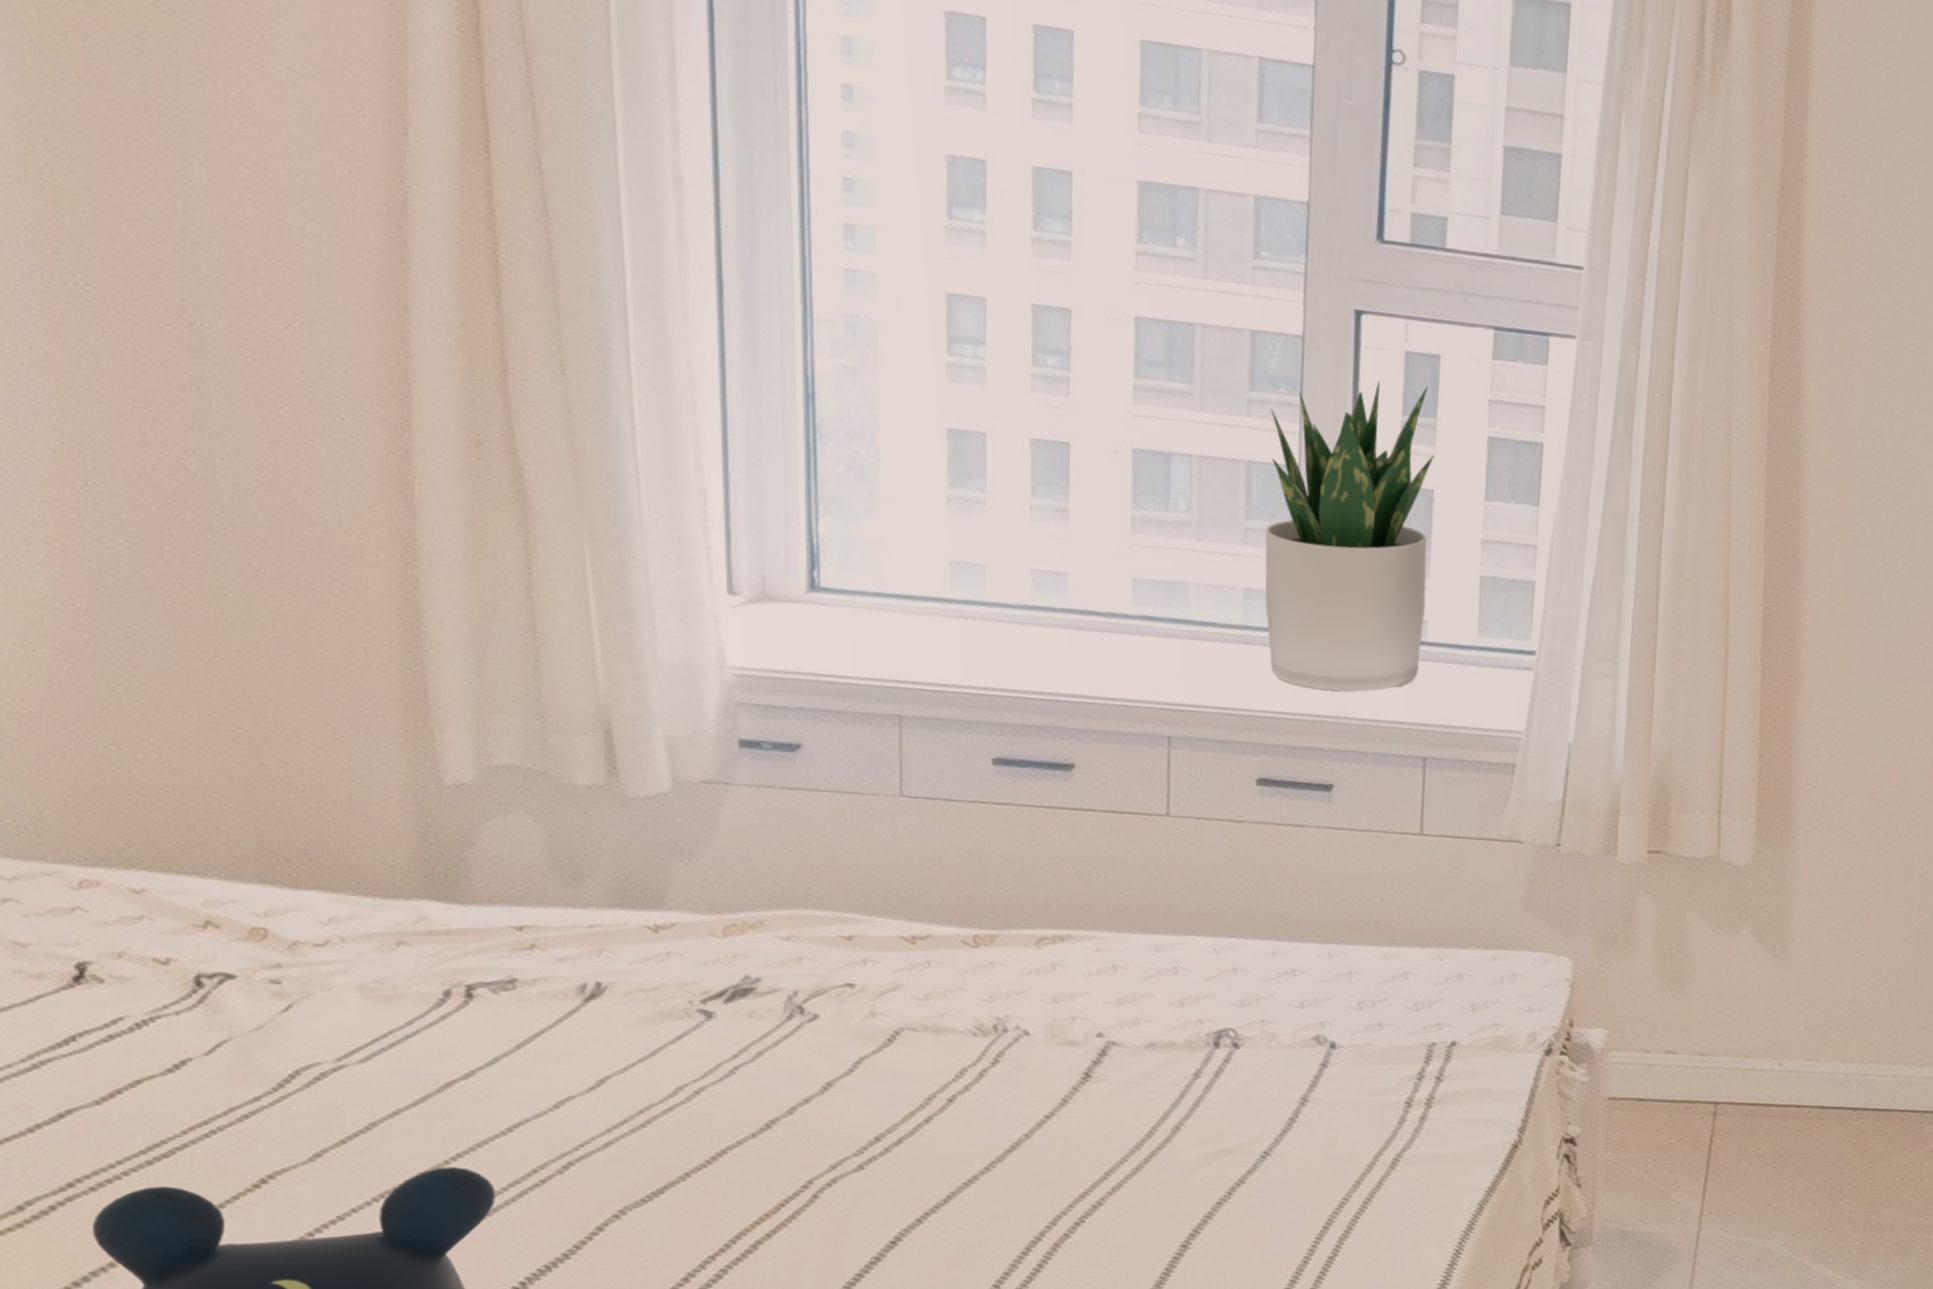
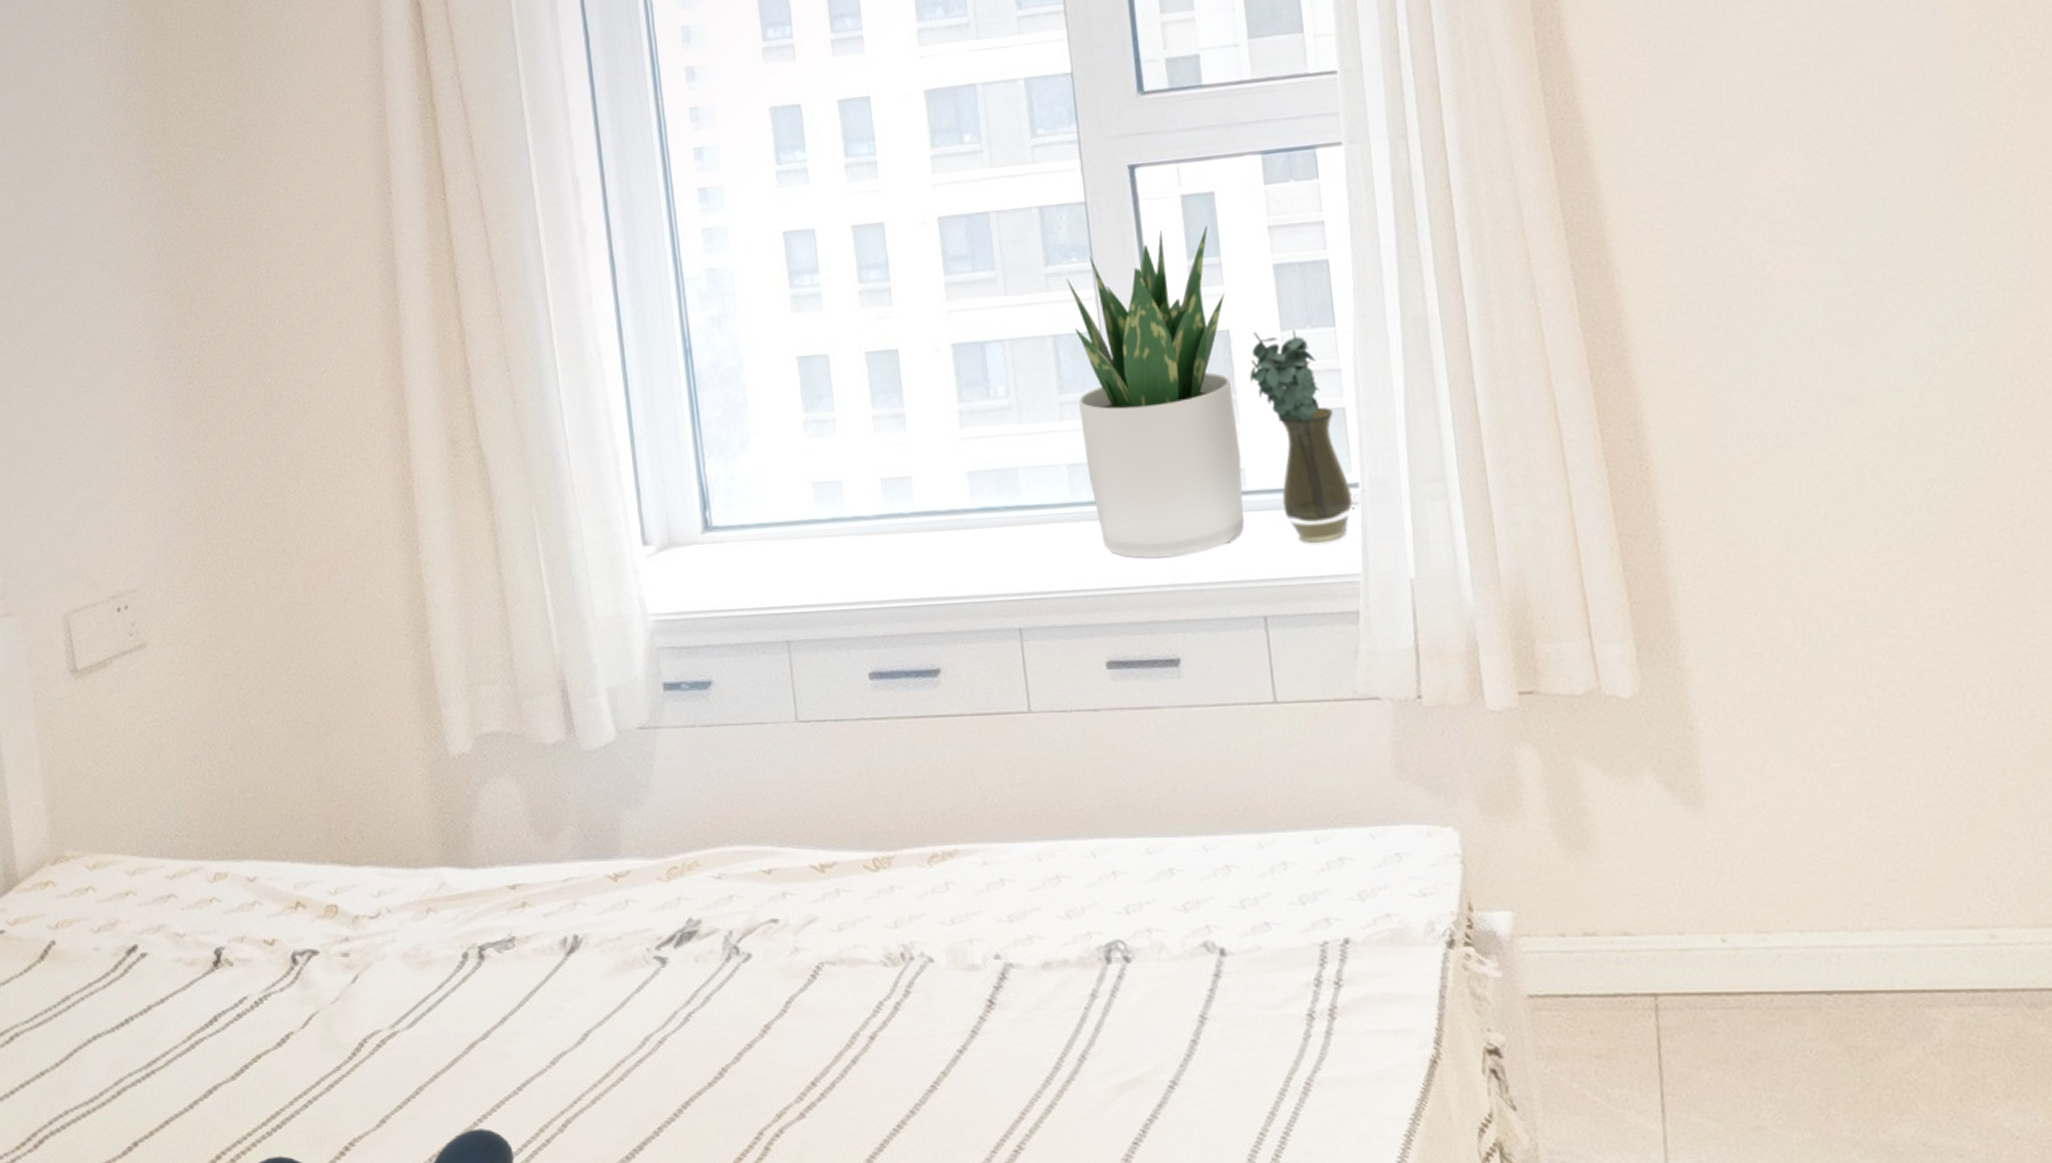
vase: none [1447,496,1528,700] -> present [1249,330,1353,544]

